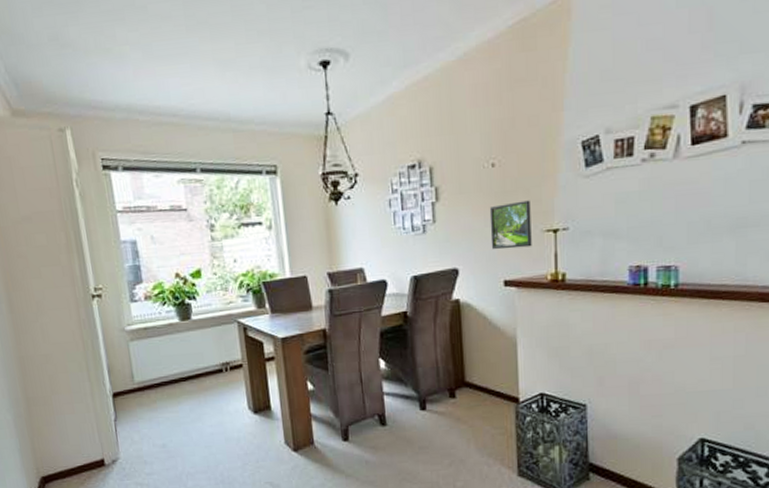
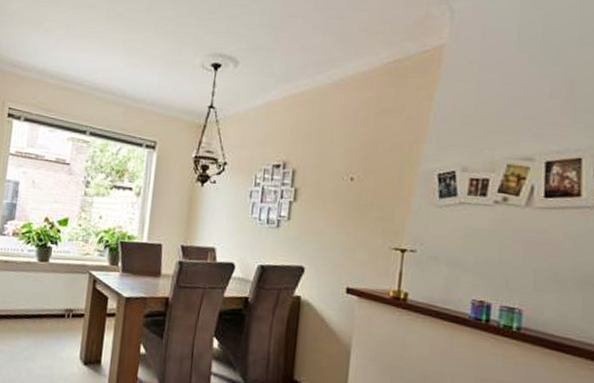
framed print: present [489,200,532,250] -> none [339,215,383,261]

